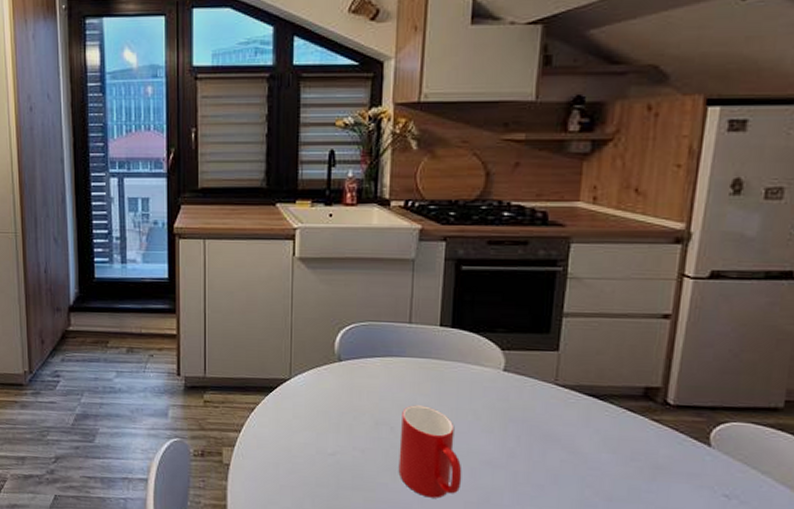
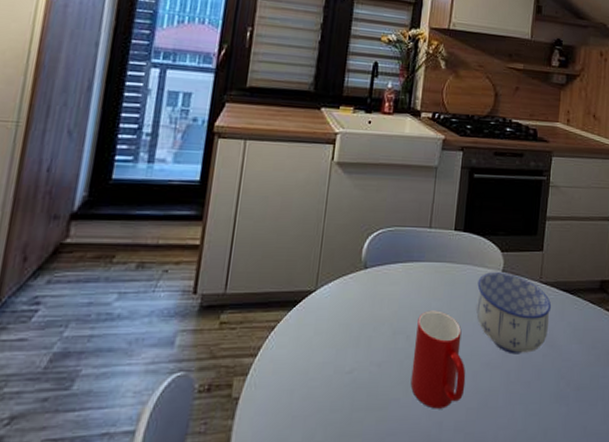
bowl: none [471,371,572,457] -> present [476,272,552,355]

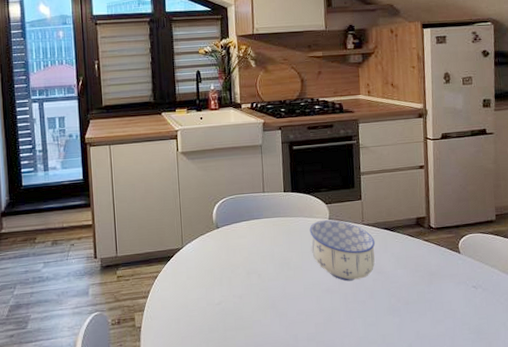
cup: present [410,310,466,409] -> none [265,254,312,326]

